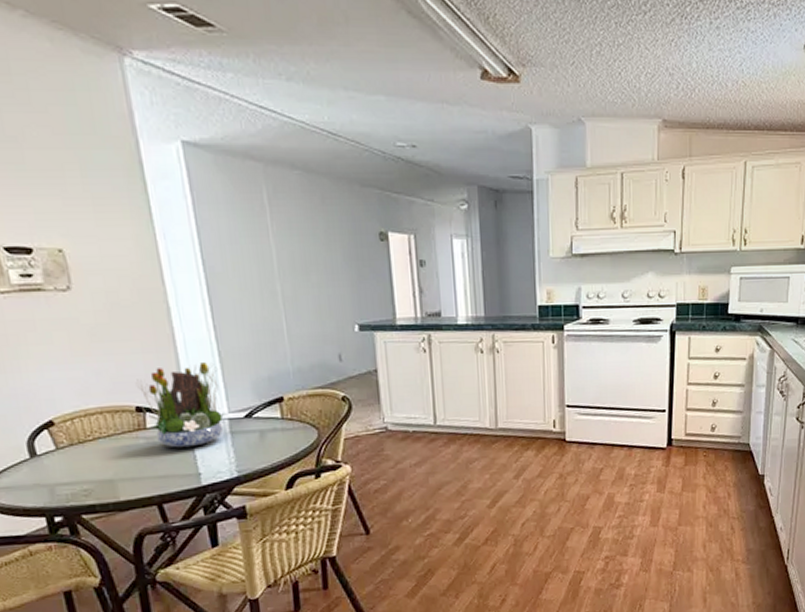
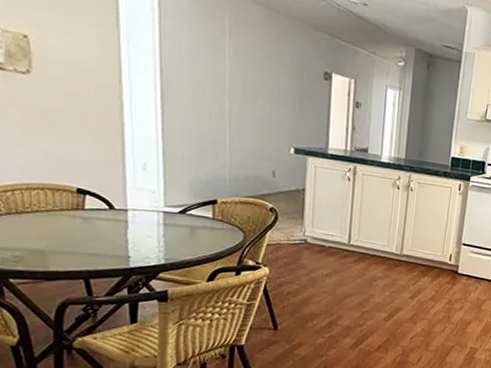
flower arrangement: present [135,362,225,448] -> none [80,157,161,232]

